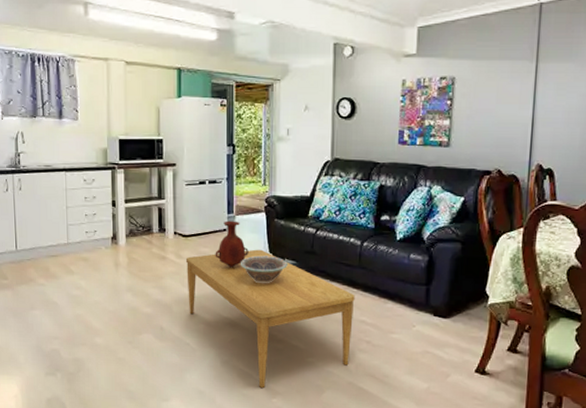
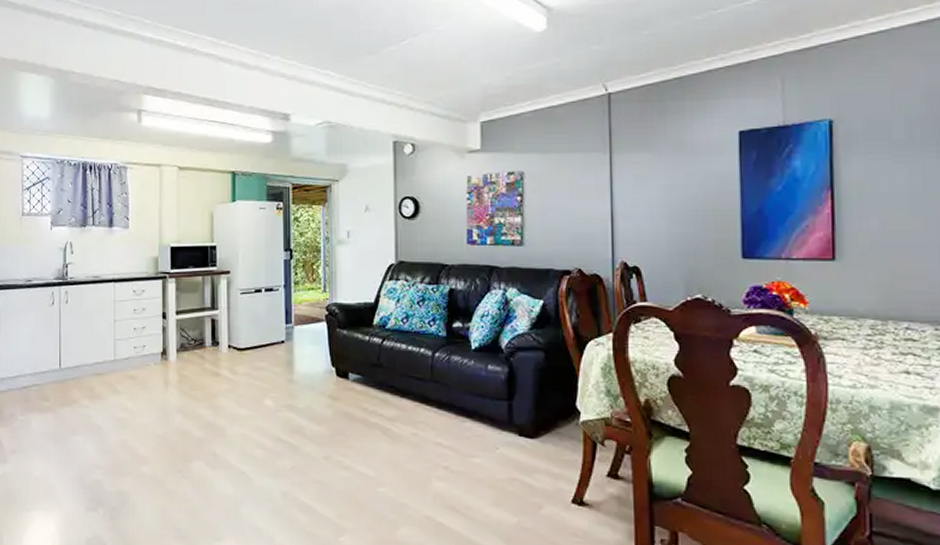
coffee table: present [185,249,355,388] -> none [240,362,429,524]
vase: present [215,220,249,268] -> none [272,331,309,384]
decorative bowl: present [241,255,288,284] -> none [301,370,352,402]

